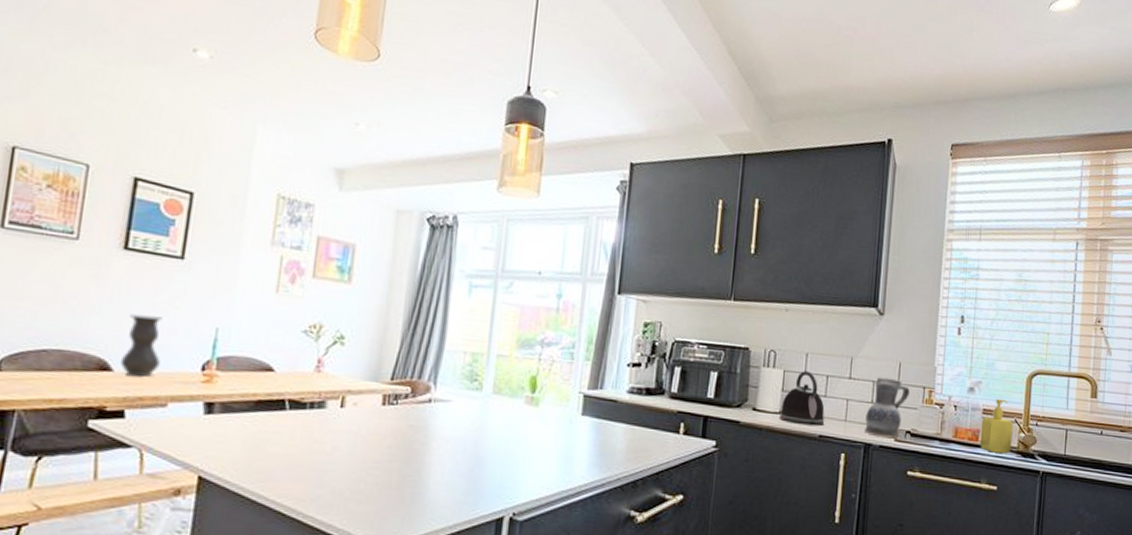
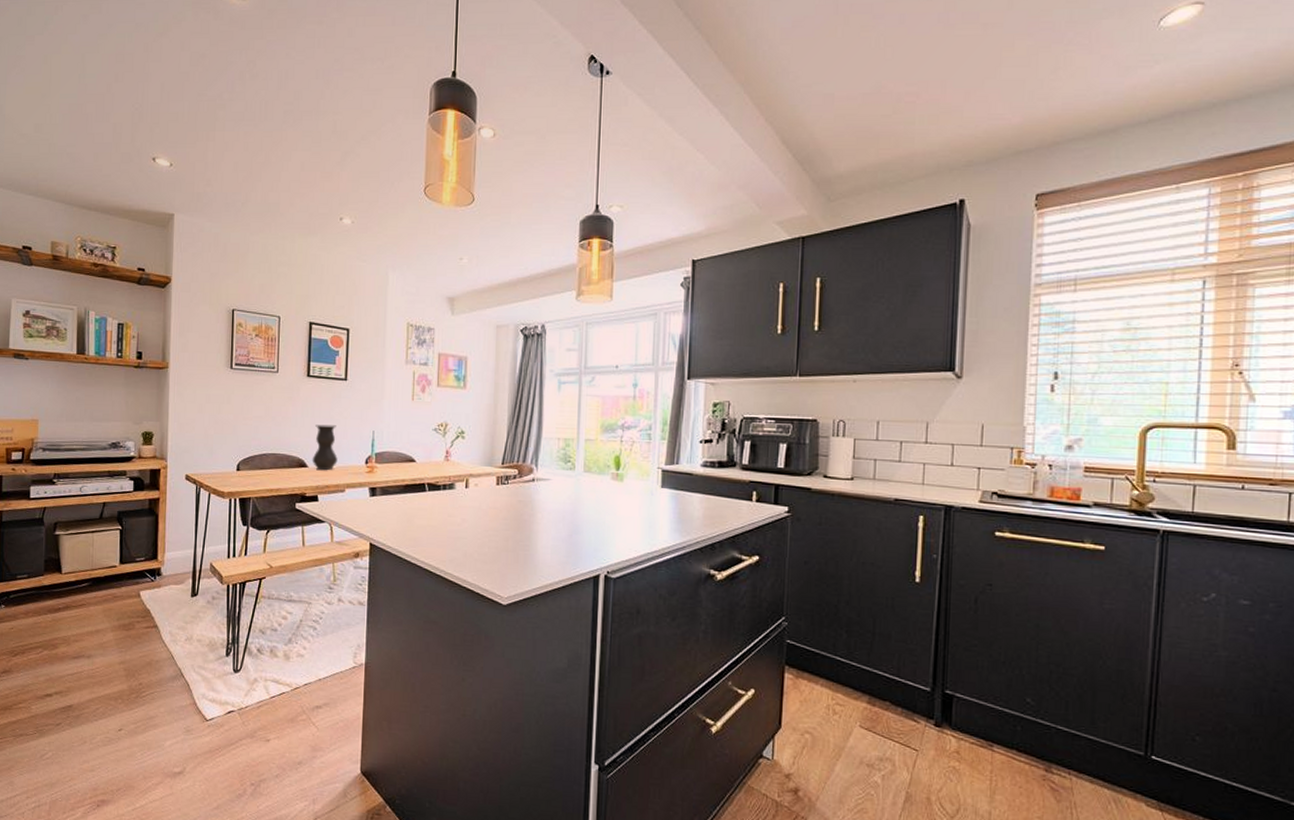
kettle: present [780,371,825,427] -> none [852,438,901,491]
ceramic jug: present [865,377,910,439] -> none [945,440,995,500]
soap dispenser: present [980,398,1013,454] -> none [1082,455,1123,513]

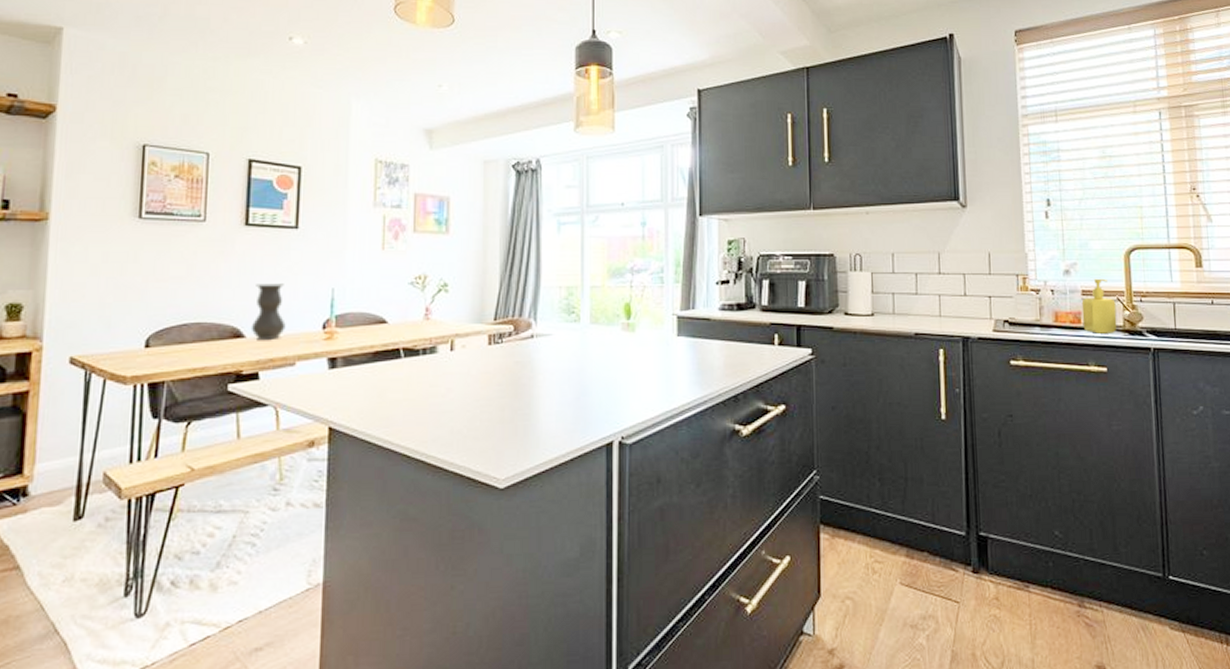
soap dispenser: none [1082,455,1123,513] -> present [1081,278,1117,334]

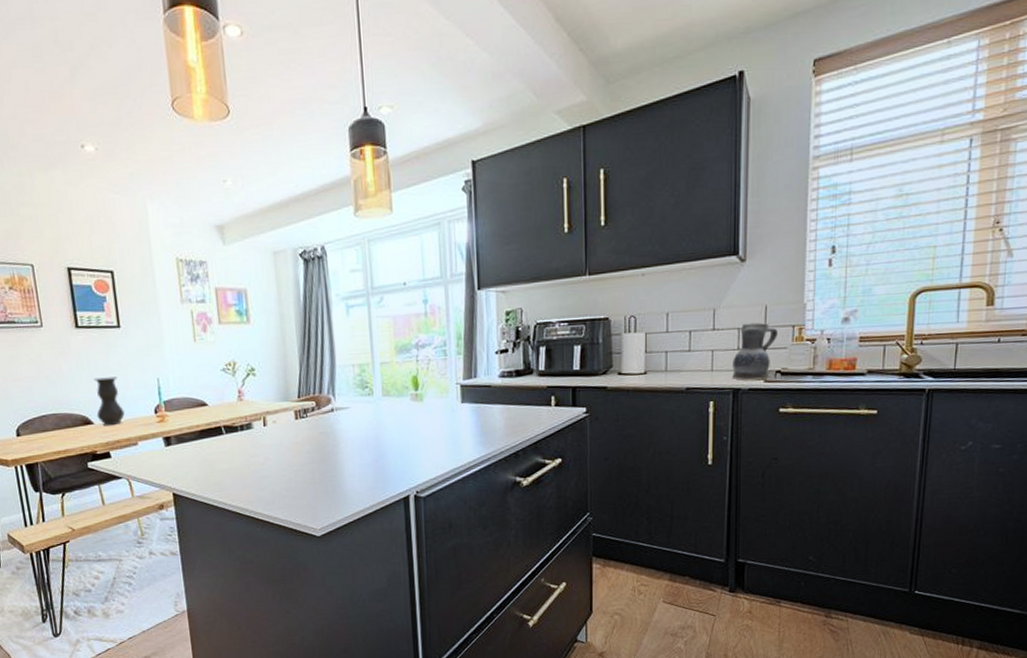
ceramic jug: none [960,269,1003,330] -> present [732,322,778,381]
soap dispenser: present [1081,278,1117,334] -> none [857,323,894,379]

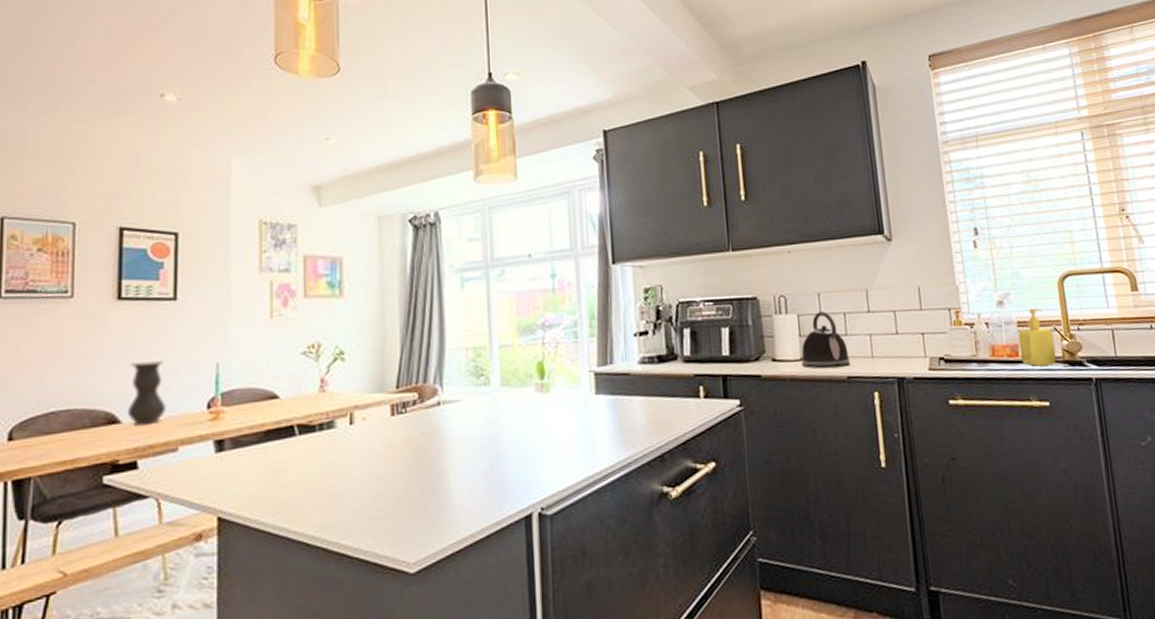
kettle: none [646,330,691,382] -> present [801,311,851,370]
ceramic jug: present [732,322,778,381] -> none [892,304,935,369]
soap dispenser: none [857,323,894,379] -> present [1017,308,1057,367]

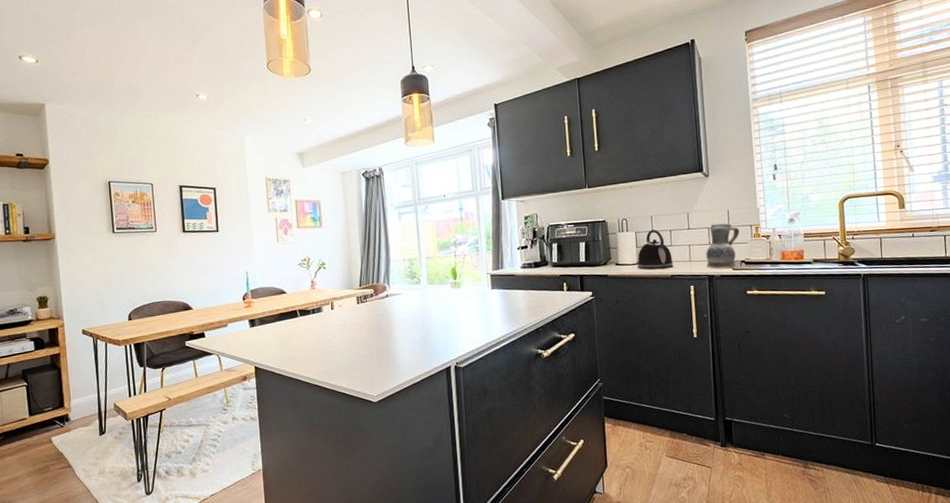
vase: present [127,361,166,426] -> none [195,271,218,311]
ceramic jug: none [892,304,935,369] -> present [706,223,739,269]
soap dispenser: present [1017,308,1057,367] -> none [803,223,834,266]

